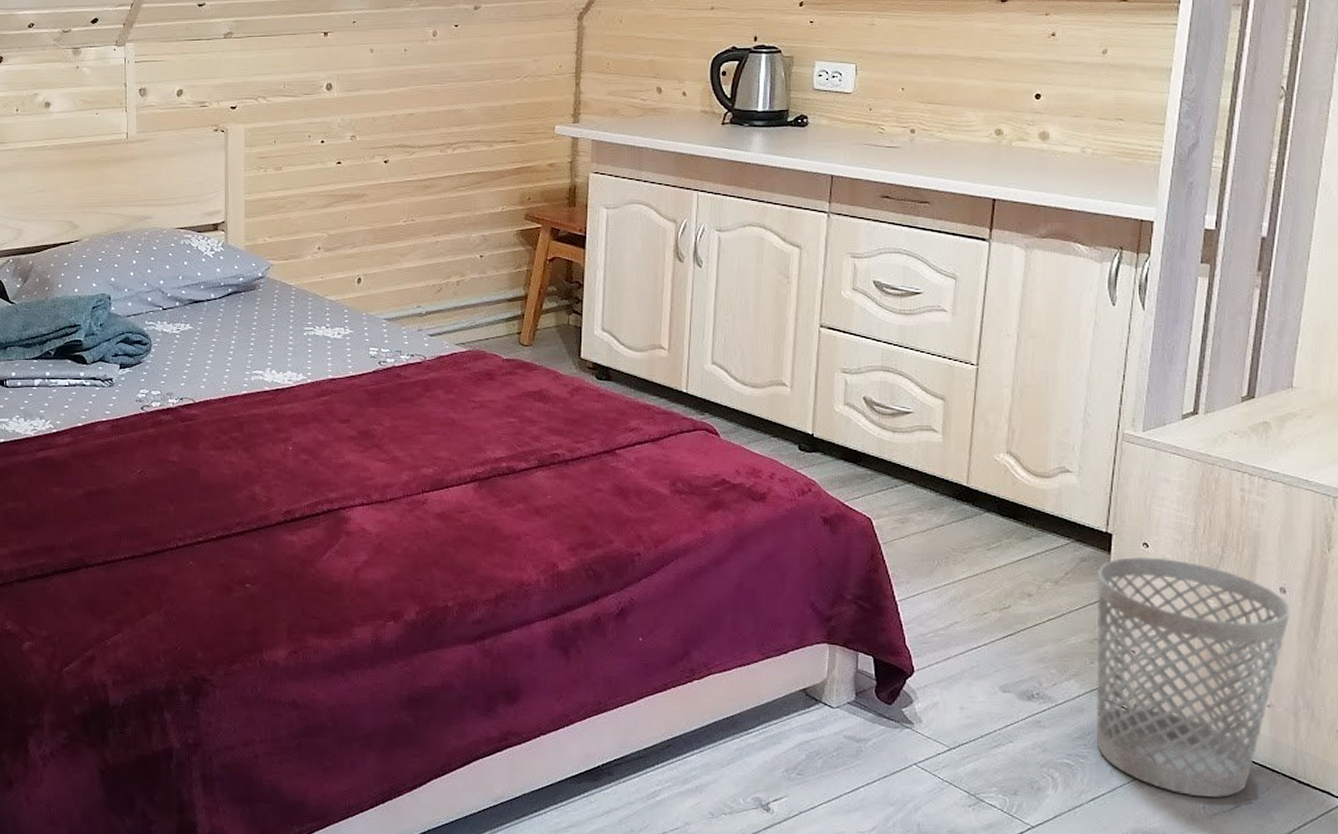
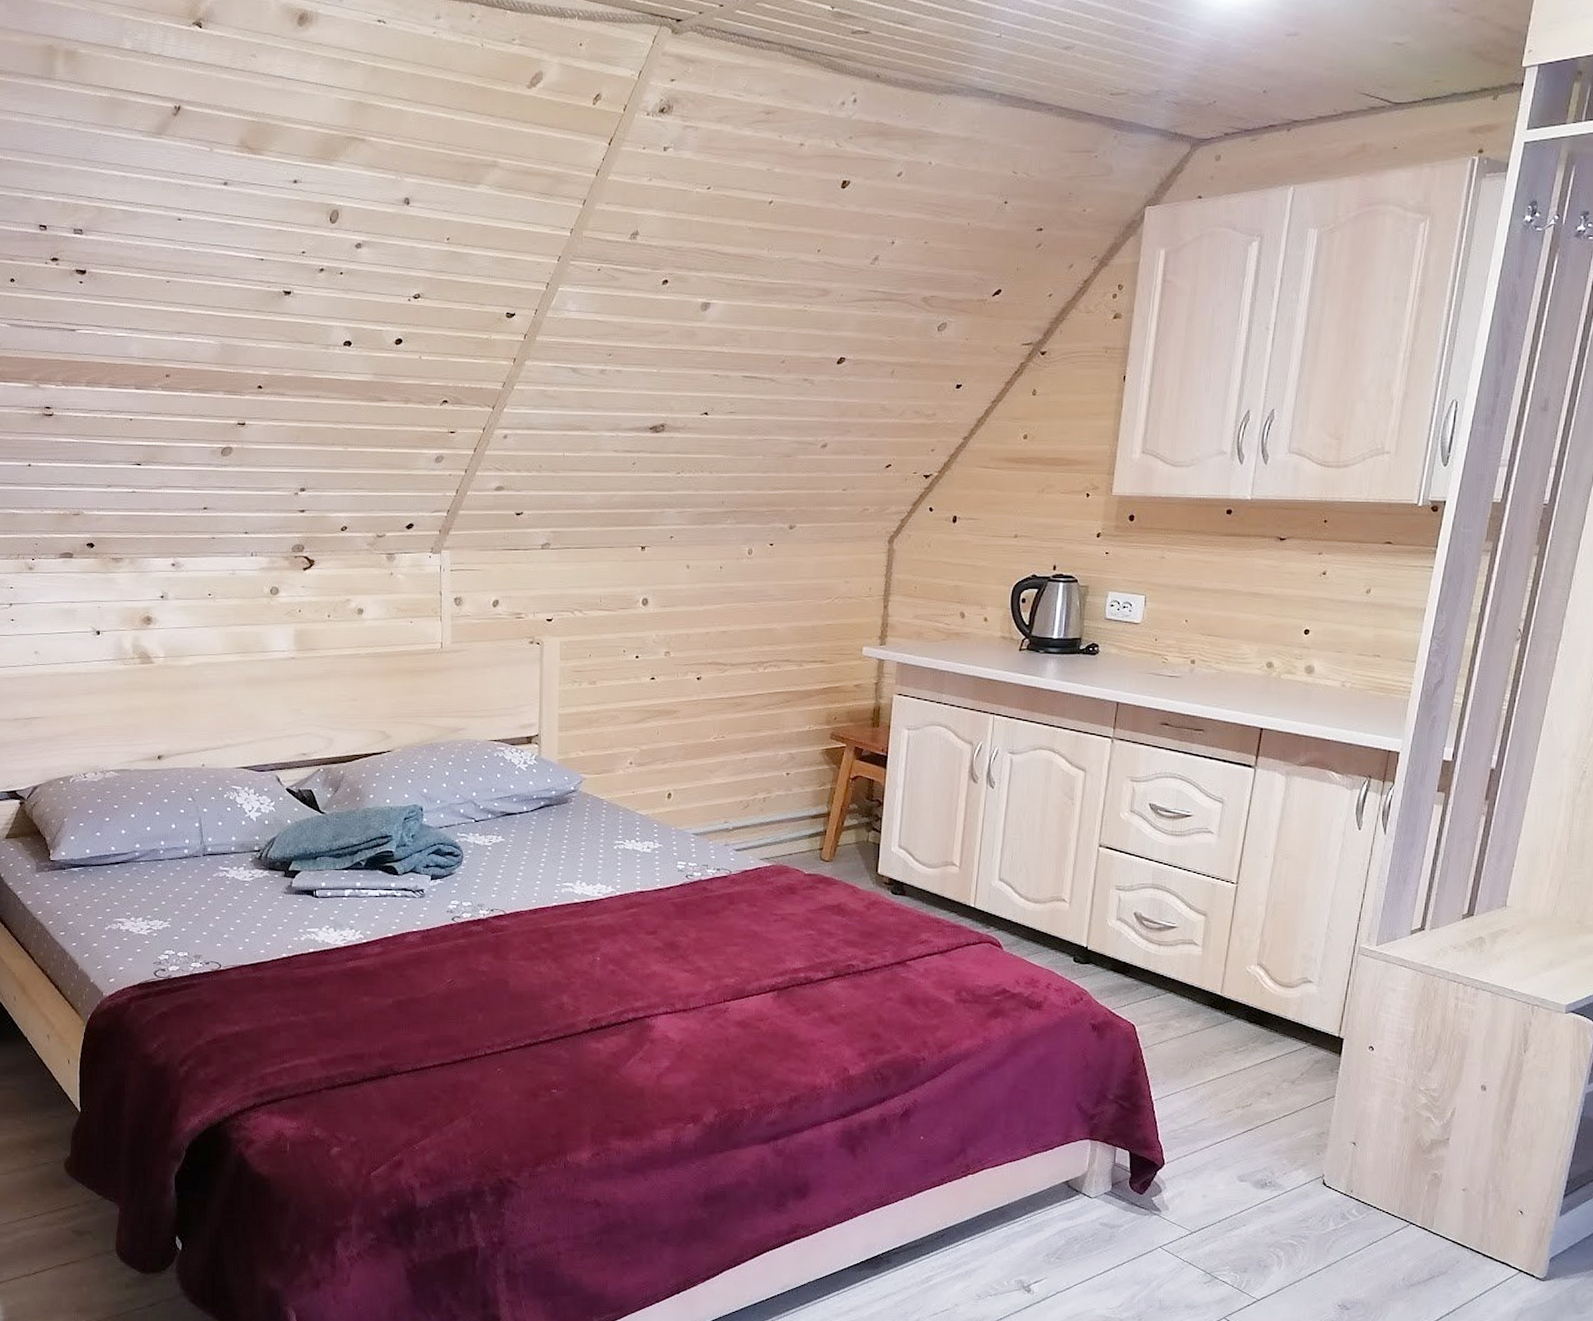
wastebasket: present [1096,557,1291,797] -> none [1317,1059,1489,1270]

